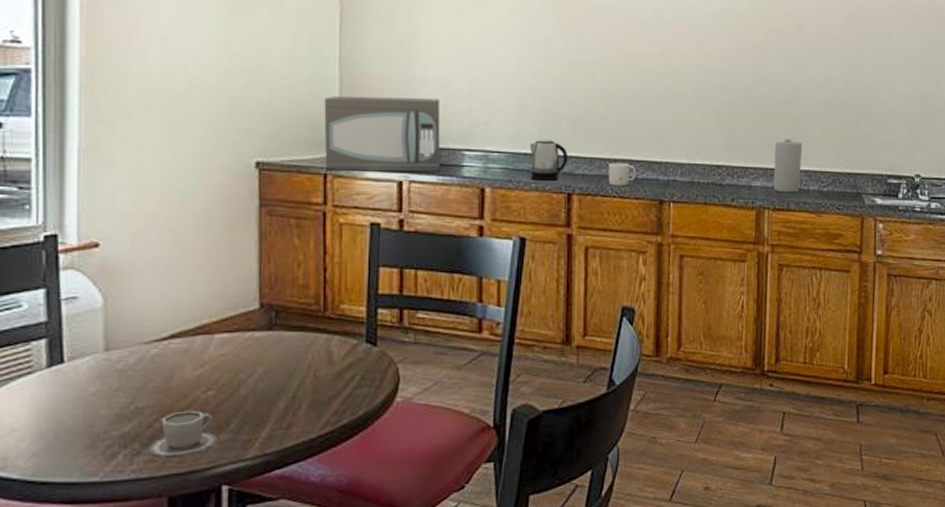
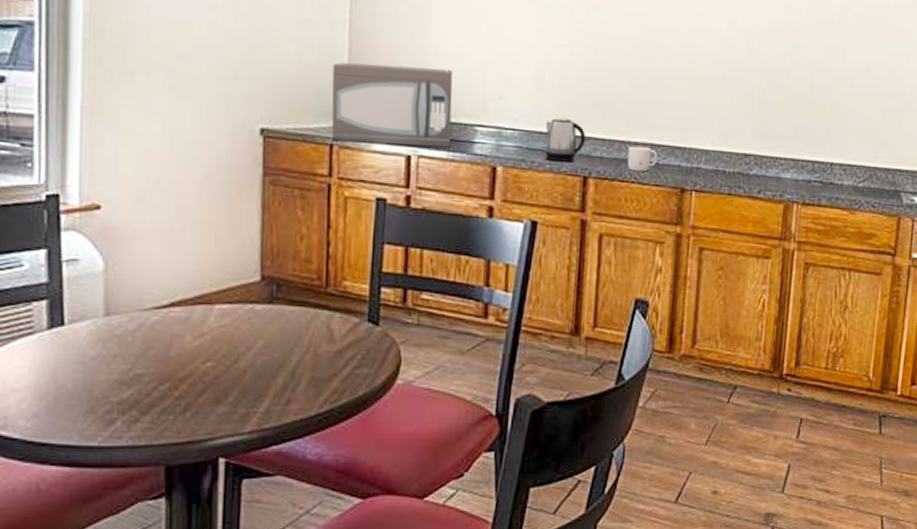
cup: present [147,410,219,459] -> none [145,380,217,428]
paper towel holder: present [773,138,803,193] -> none [804,128,839,188]

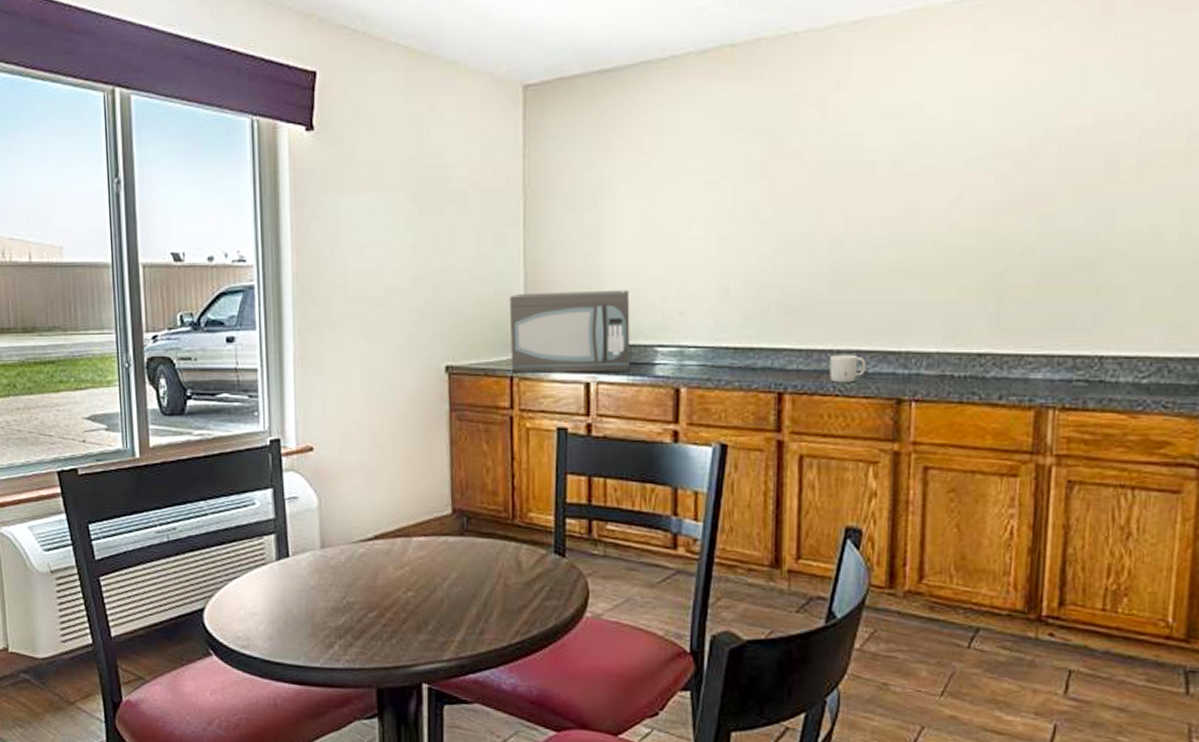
kettle: present [544,117,585,163] -> none [732,329,778,379]

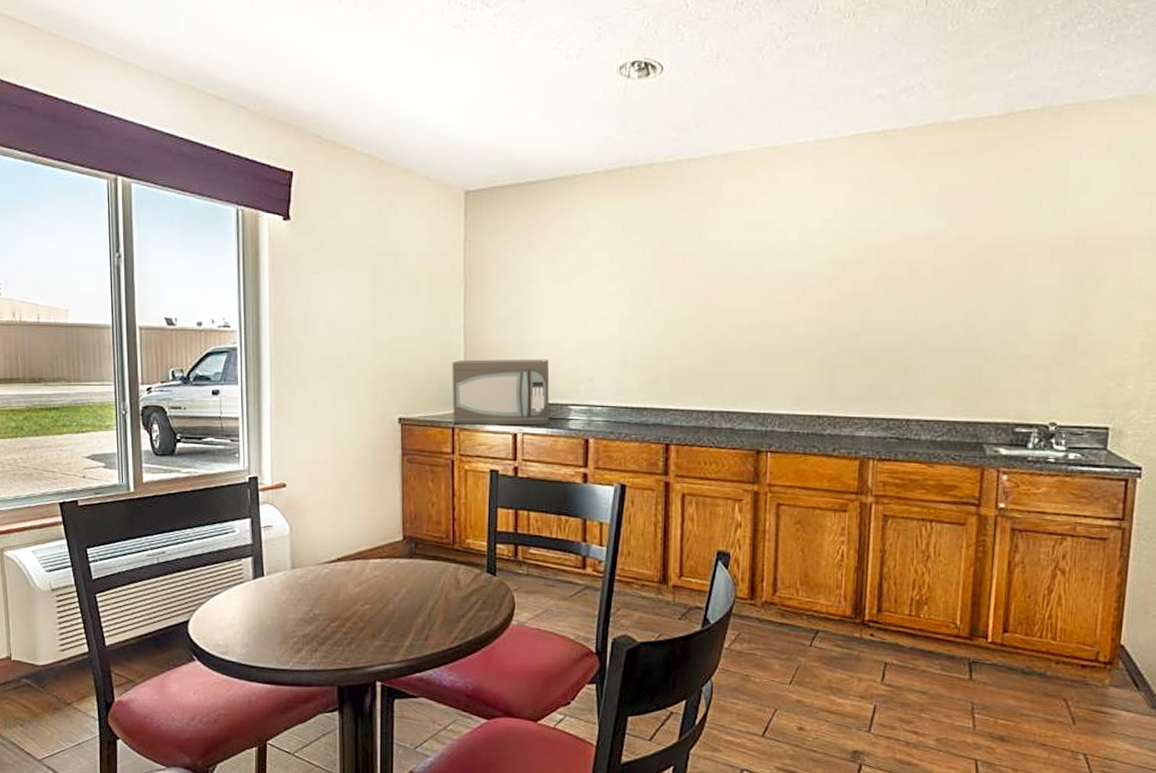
mug: present [829,354,867,383] -> none [705,414,734,437]

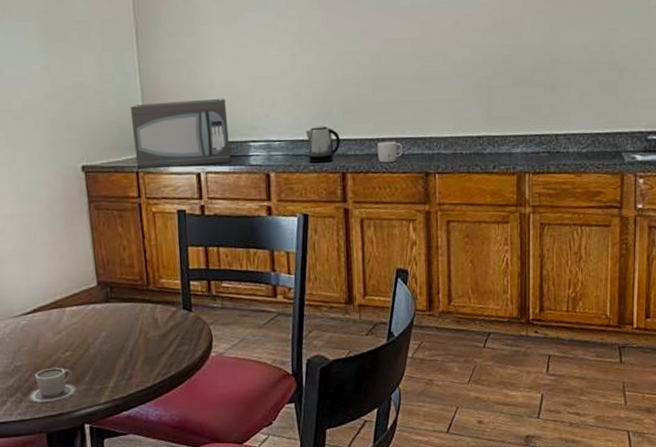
cup: none [322,619,374,657] -> present [27,367,78,405]
kettle: none [630,393,666,433] -> present [306,125,340,164]
mug: none [705,414,734,437] -> present [377,141,403,163]

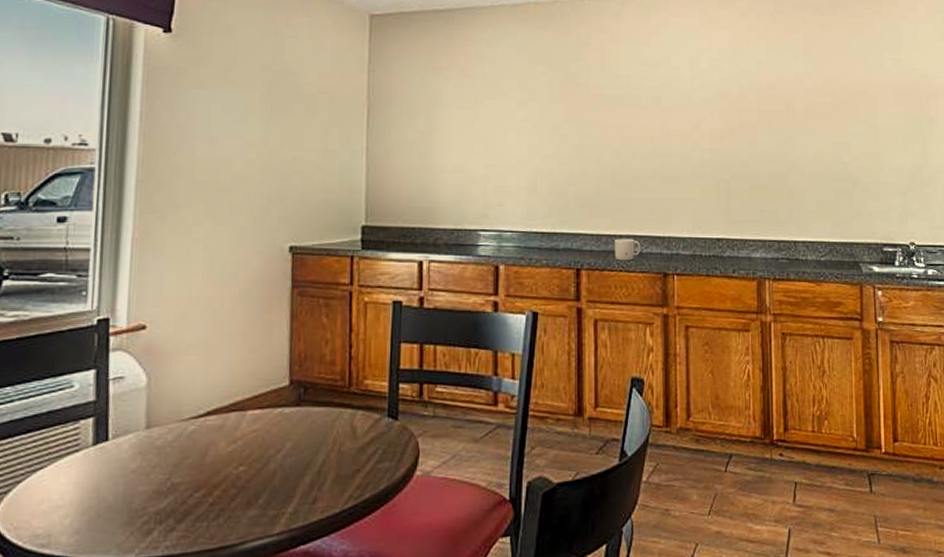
cup: present [27,367,78,405] -> none [181,486,248,535]
microwave: present [130,98,230,170] -> none [352,183,458,254]
kettle: present [306,125,340,164] -> none [540,218,575,258]

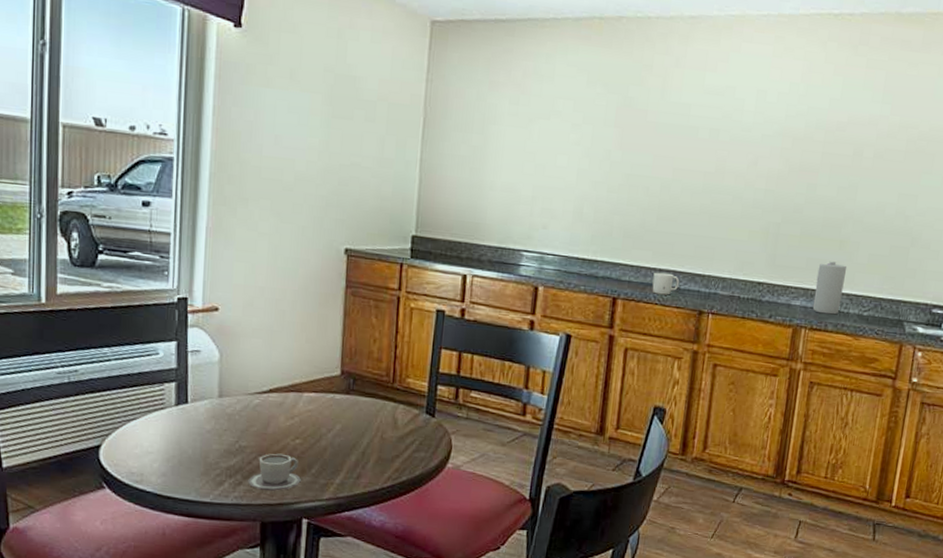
cup: none [181,486,248,535] -> present [247,453,302,492]
paper towel holder: none [771,211,799,263] -> present [812,261,847,315]

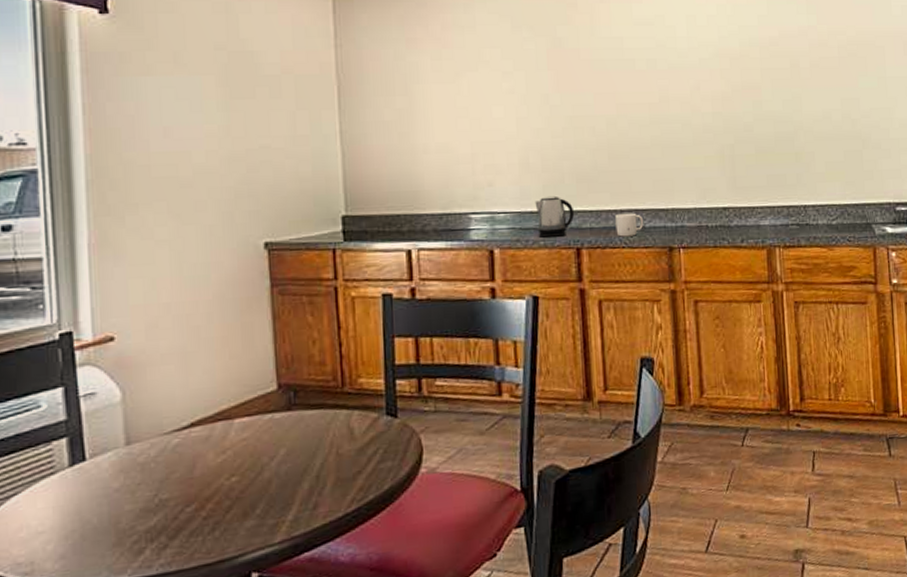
cup: present [247,453,302,492] -> none [174,498,245,550]
kettle: none [580,245,616,286] -> present [535,195,574,239]
paper towel holder: present [812,261,847,315] -> none [779,175,809,230]

